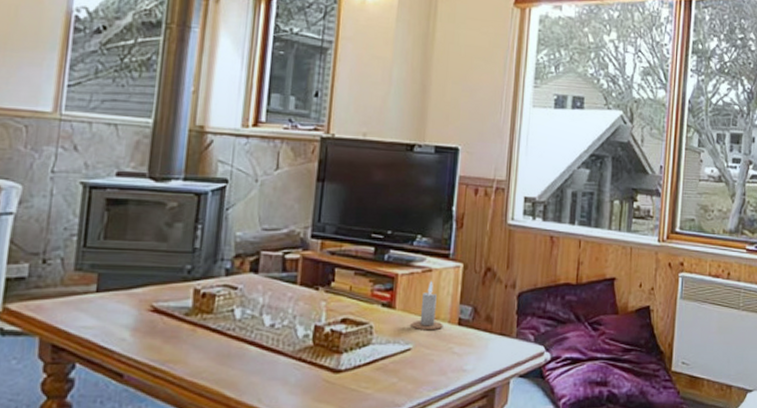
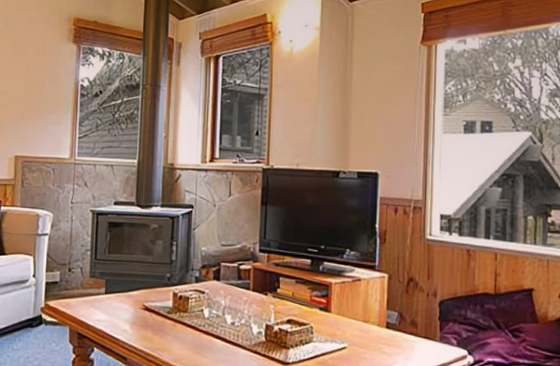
candle: present [411,281,443,331] -> none [345,289,373,332]

